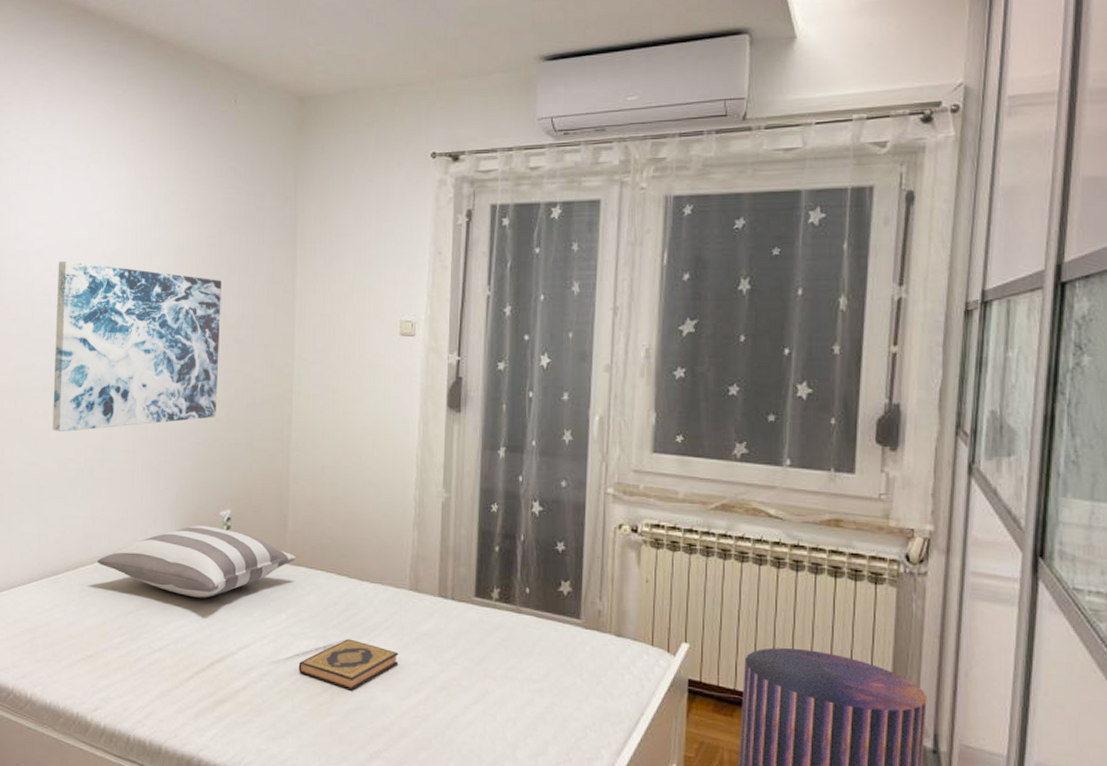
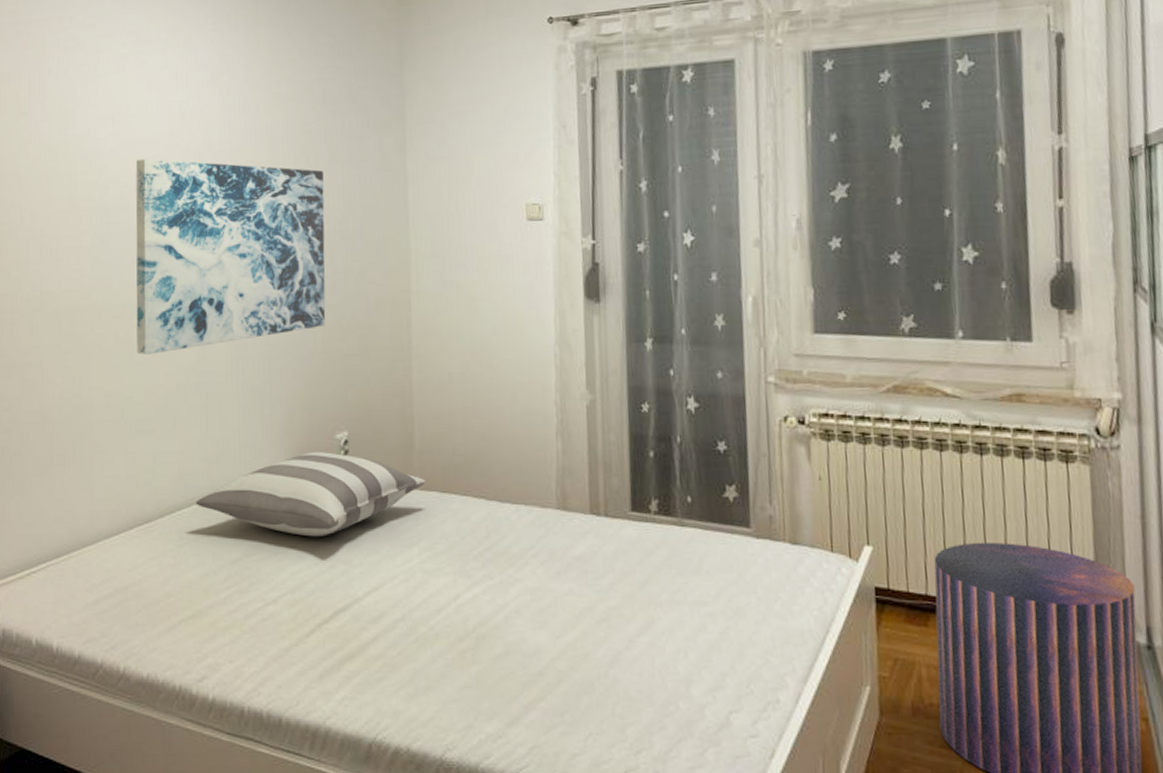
hardback book: present [298,639,399,691] -> none [436,571,551,632]

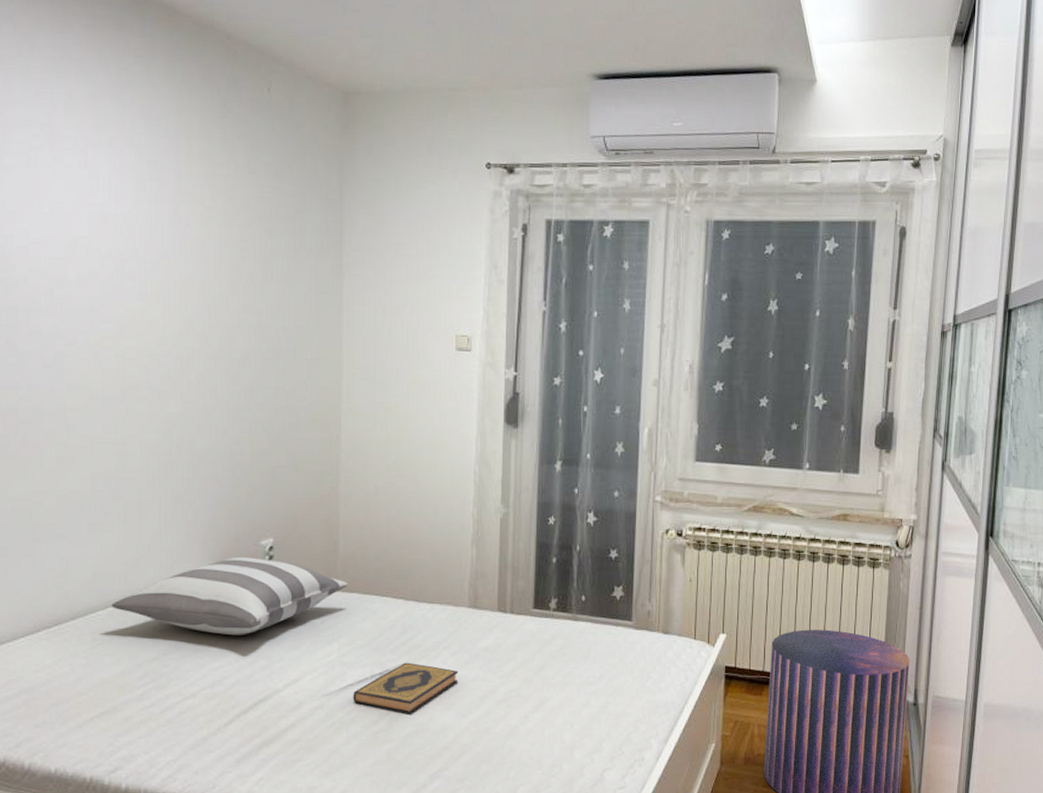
wall art: present [135,158,326,355] -> none [47,260,257,460]
hardback book: none [436,571,551,632] -> present [353,662,459,714]

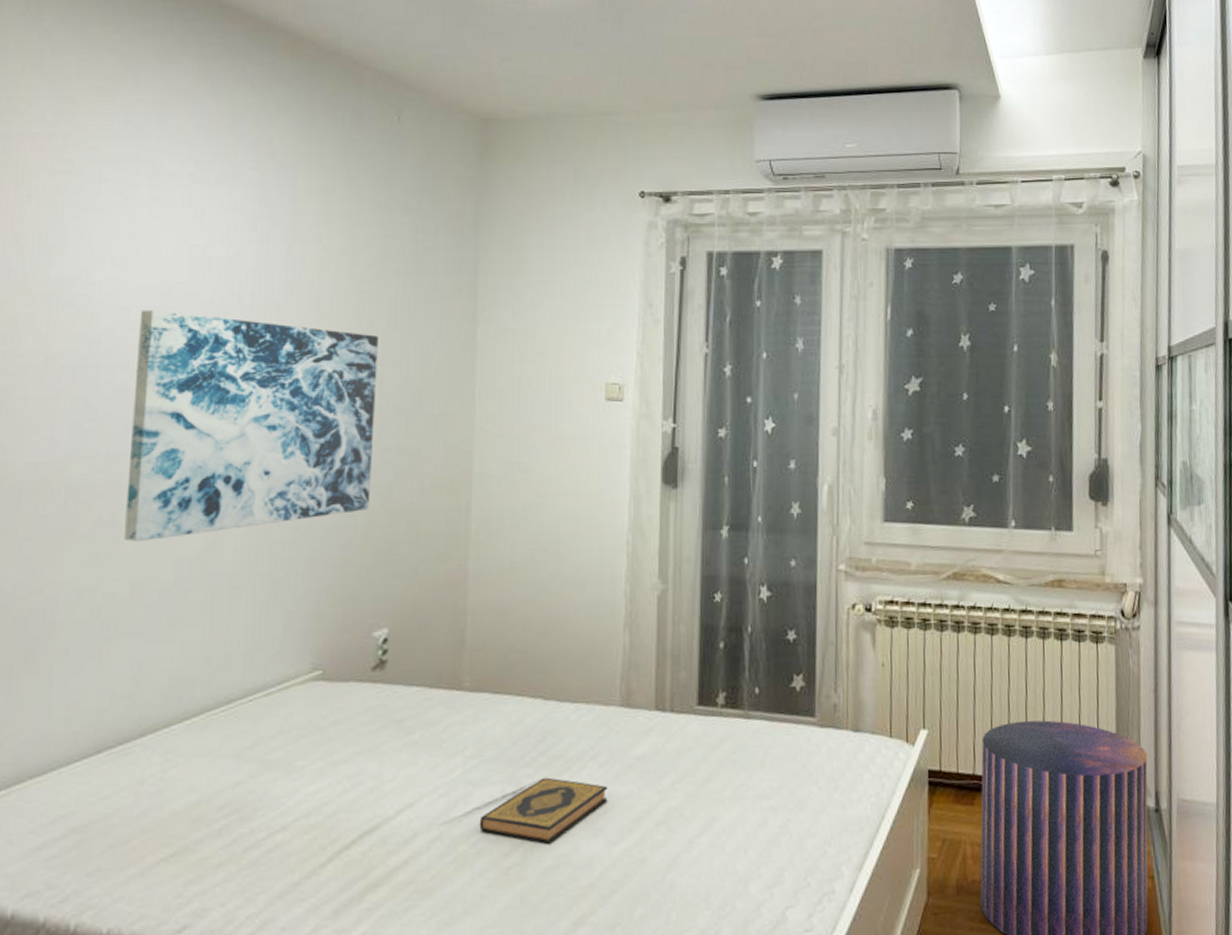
wall art: none [47,260,257,460] -> present [124,309,378,541]
pillow: present [112,556,348,636] -> none [190,651,476,751]

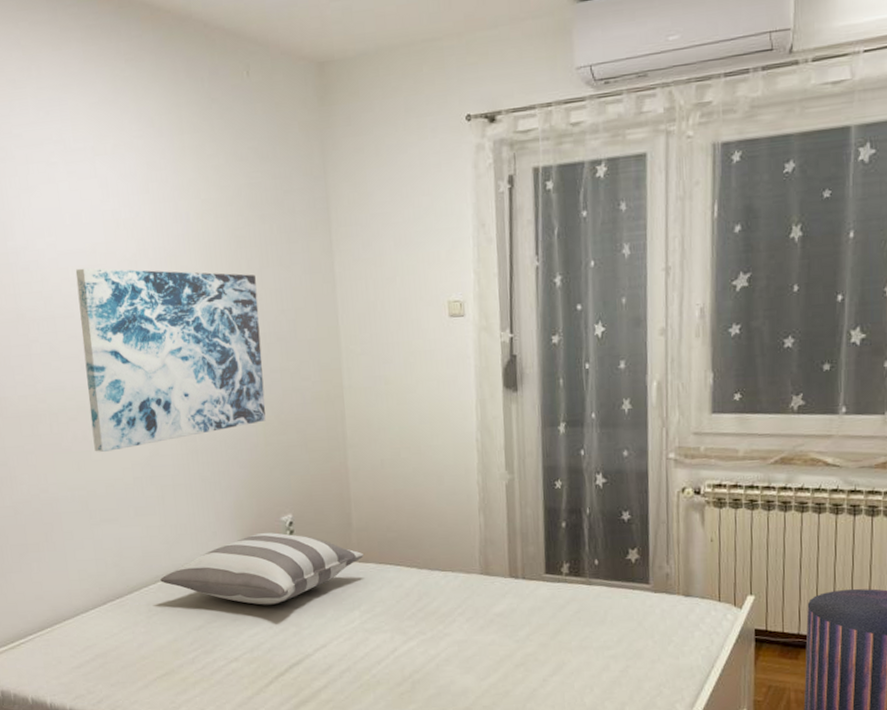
pillow: none [190,651,476,751] -> present [160,532,364,605]
hardback book: present [479,777,608,844] -> none [376,628,476,677]

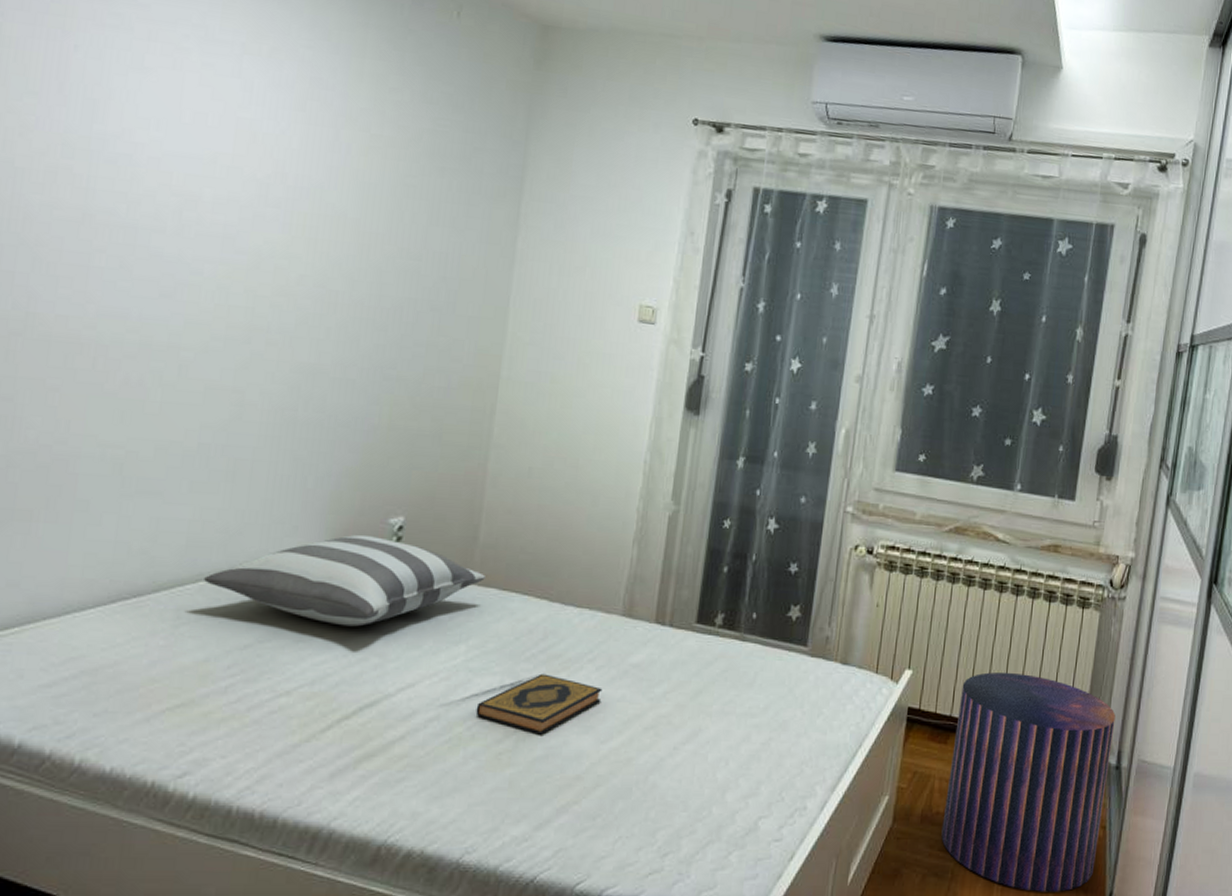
wall art: present [75,268,266,452] -> none [151,176,419,406]
hardback book: none [376,628,476,677] -> present [475,673,603,735]

